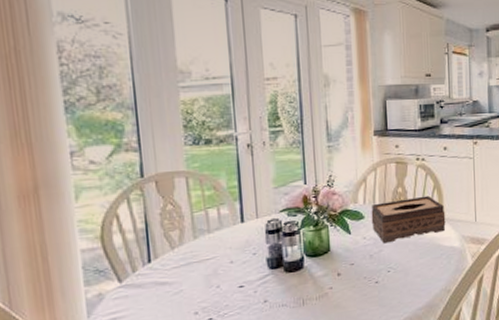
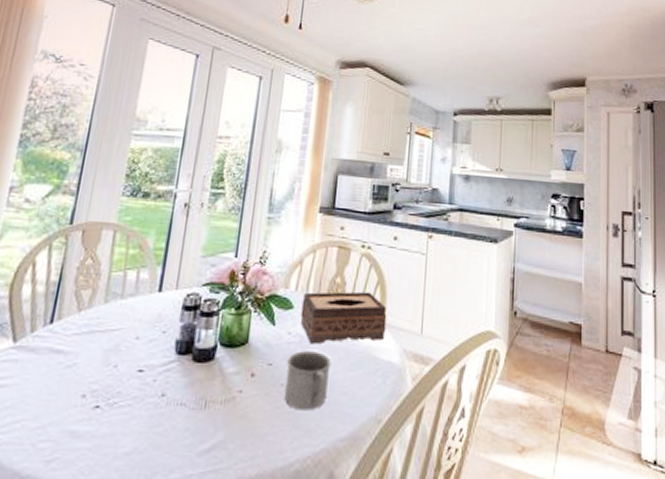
mug: none [366,248,404,294] -> present [284,351,331,411]

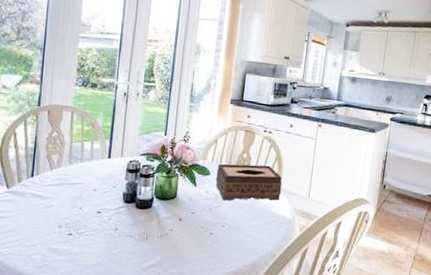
mug: present [284,351,331,411] -> none [203,205,239,246]

